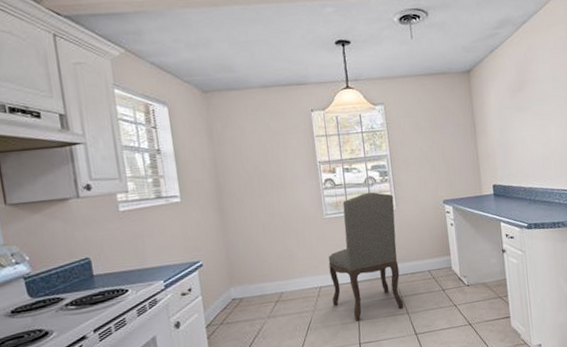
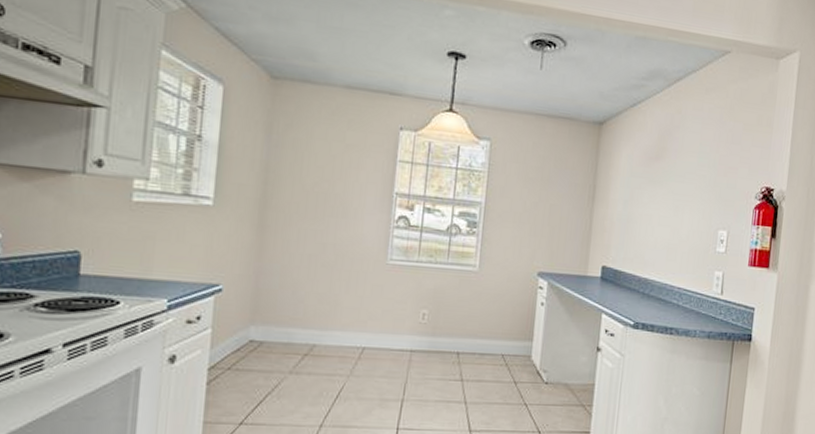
chair: present [328,192,404,321] -> none [374,242,478,400]

